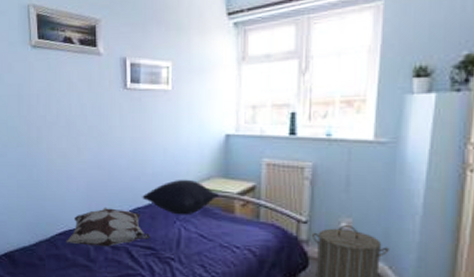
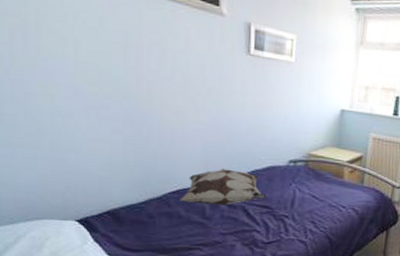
pillow: present [142,179,219,215] -> none [260,146,331,179]

